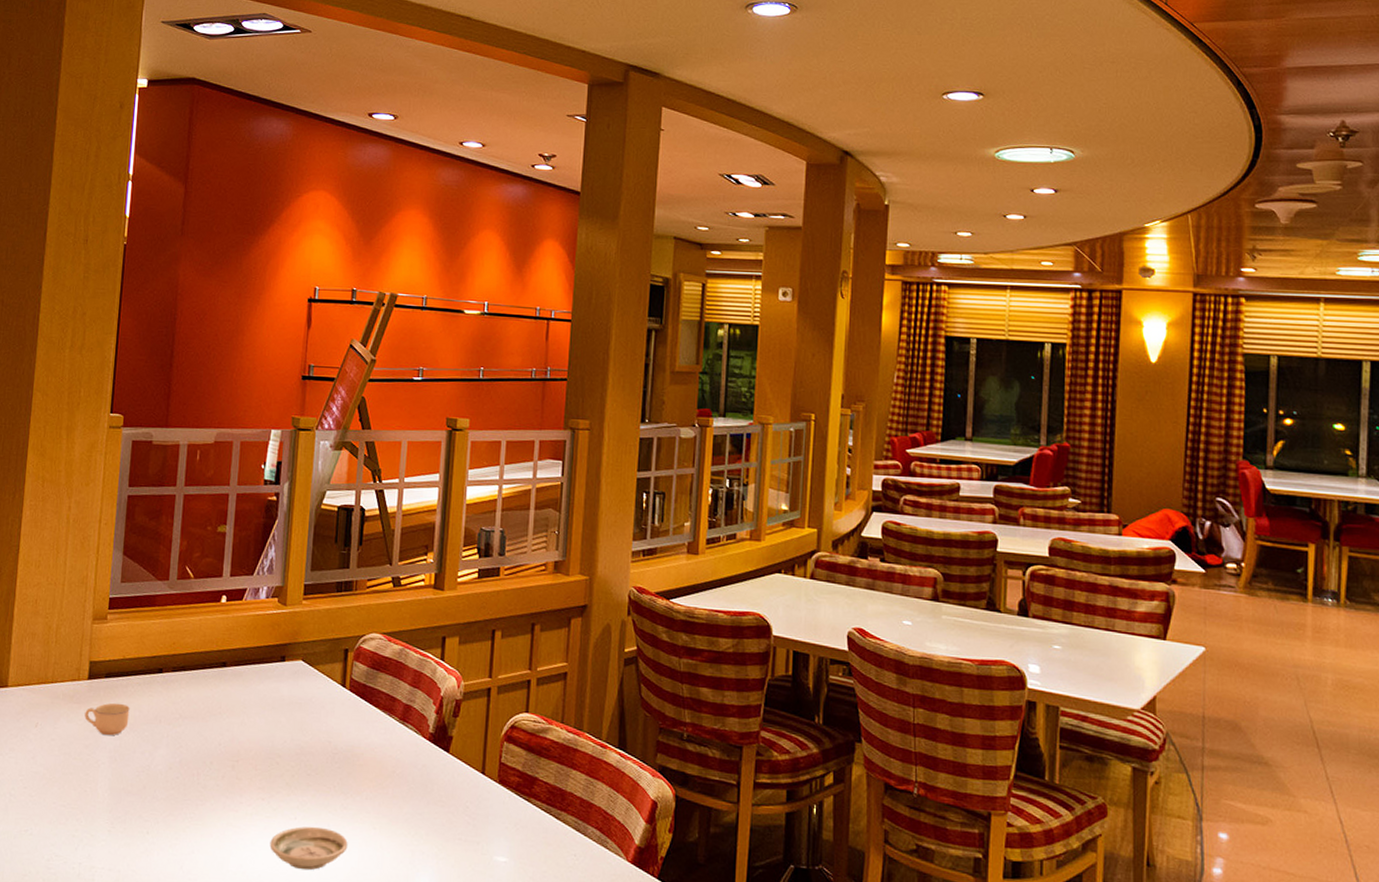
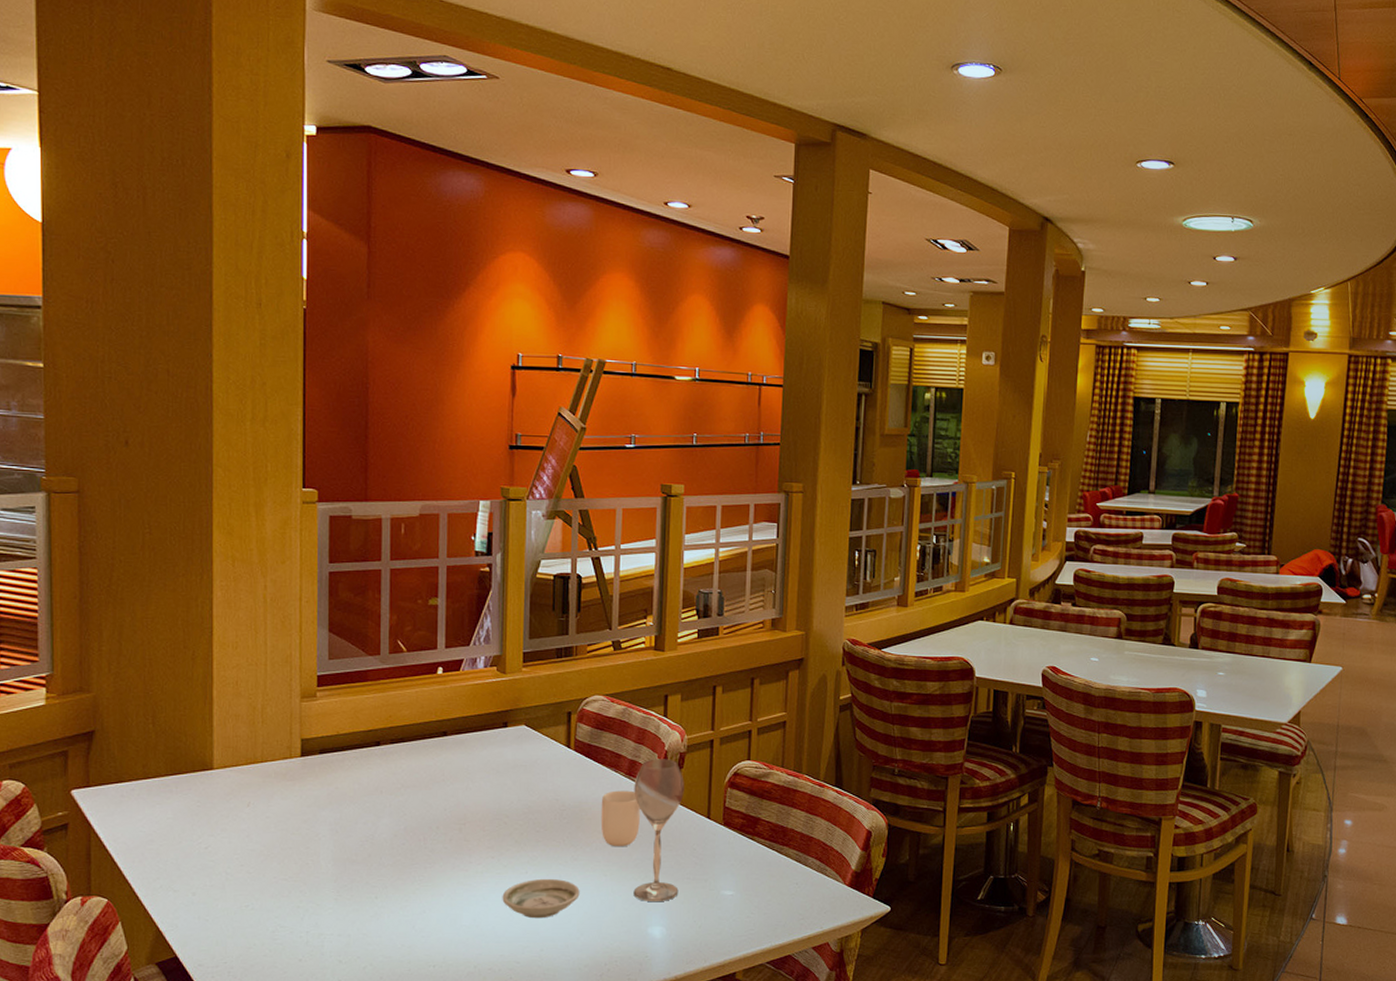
cup: present [84,702,130,736] -> none [300,777,348,810]
cup: none [372,736,414,799] -> present [600,790,641,847]
wineglass: none [402,704,460,863] -> present [633,759,685,903]

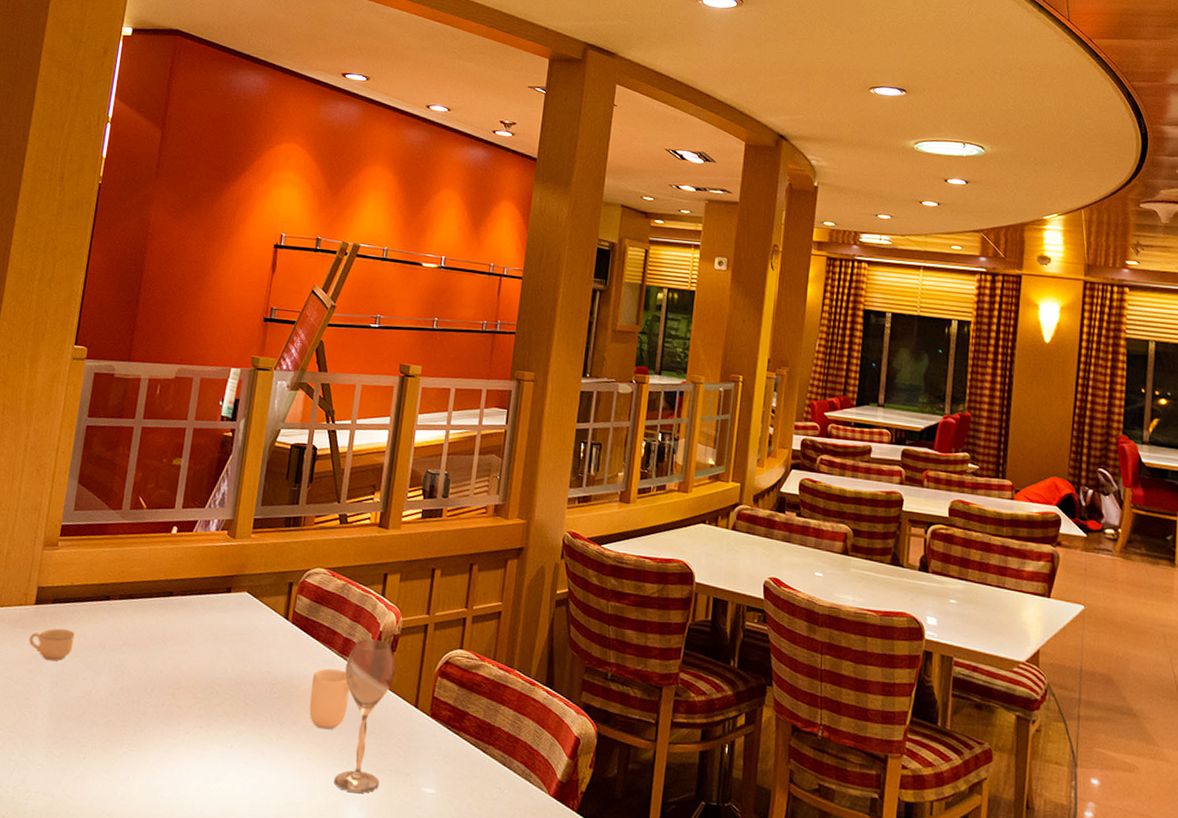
cup: none [300,777,348,810] -> present [29,628,75,661]
saucer: present [502,878,580,919] -> none [204,755,282,799]

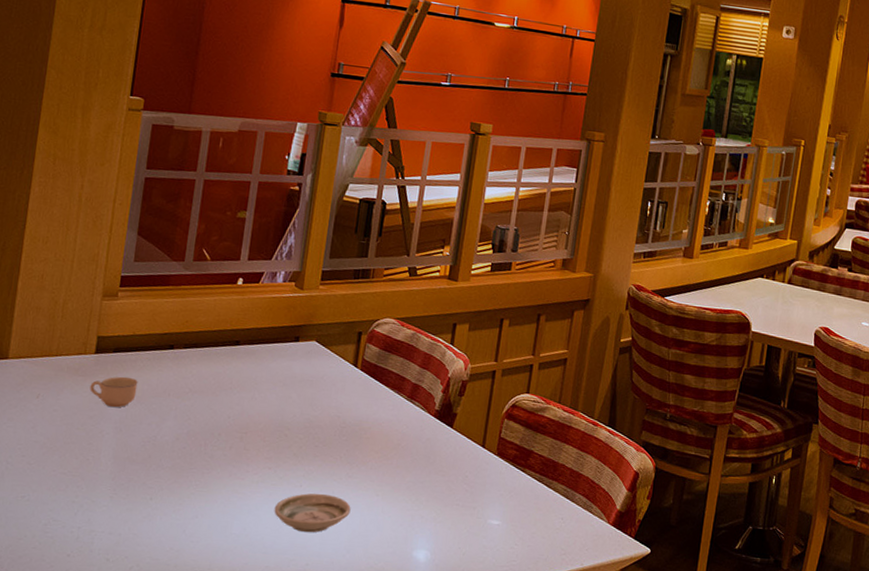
saucer: none [204,755,282,799] -> present [274,493,351,533]
cup: present [309,668,350,730] -> none [378,412,419,469]
wineglass: present [334,638,396,794] -> none [402,384,464,526]

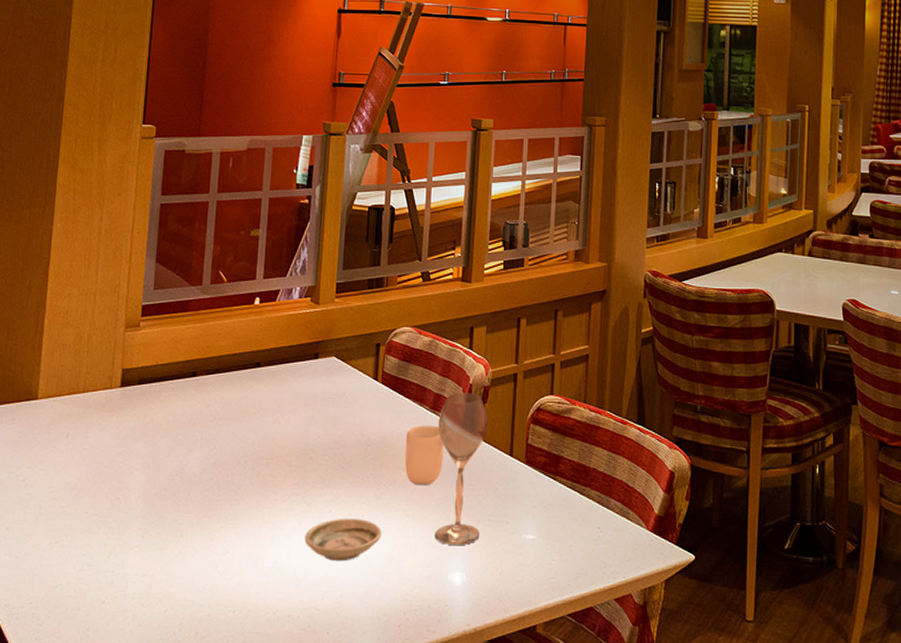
cup: present [90,376,138,408] -> none [117,408,163,442]
cup: none [378,412,419,469] -> present [404,425,445,486]
wineglass: none [402,384,464,526] -> present [434,392,488,546]

